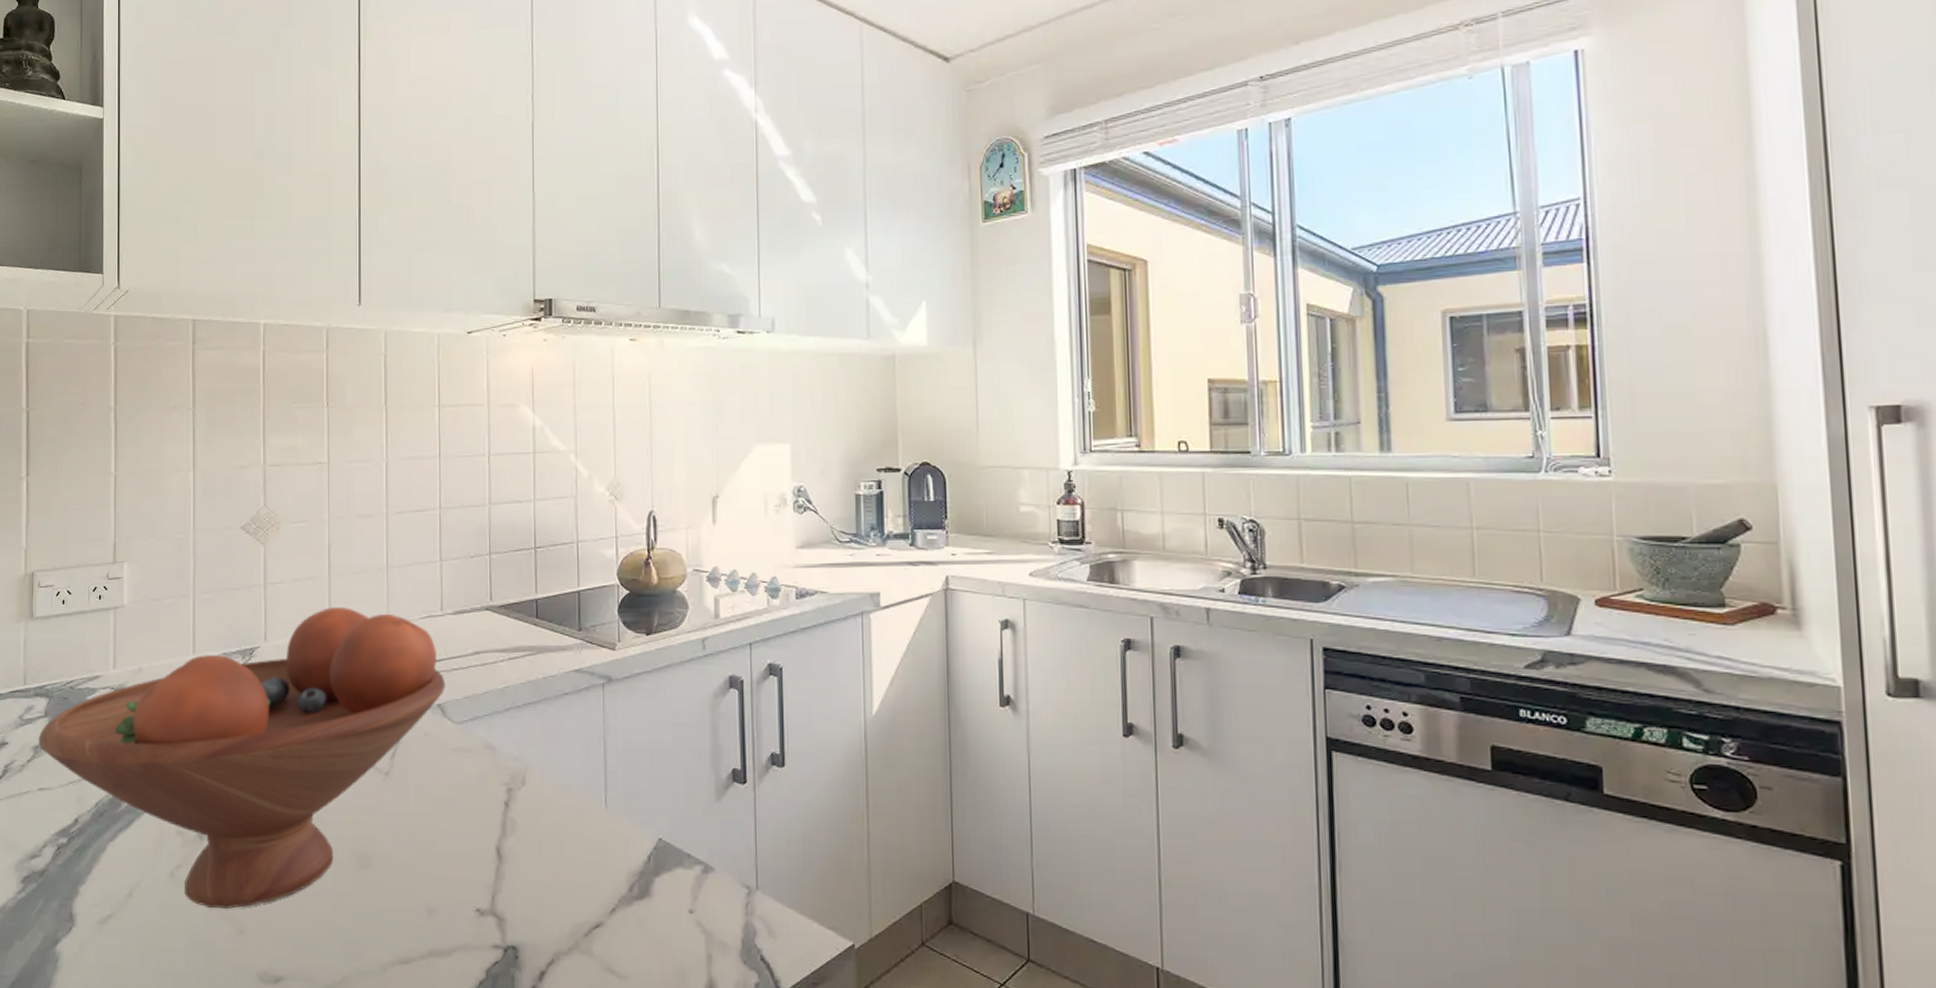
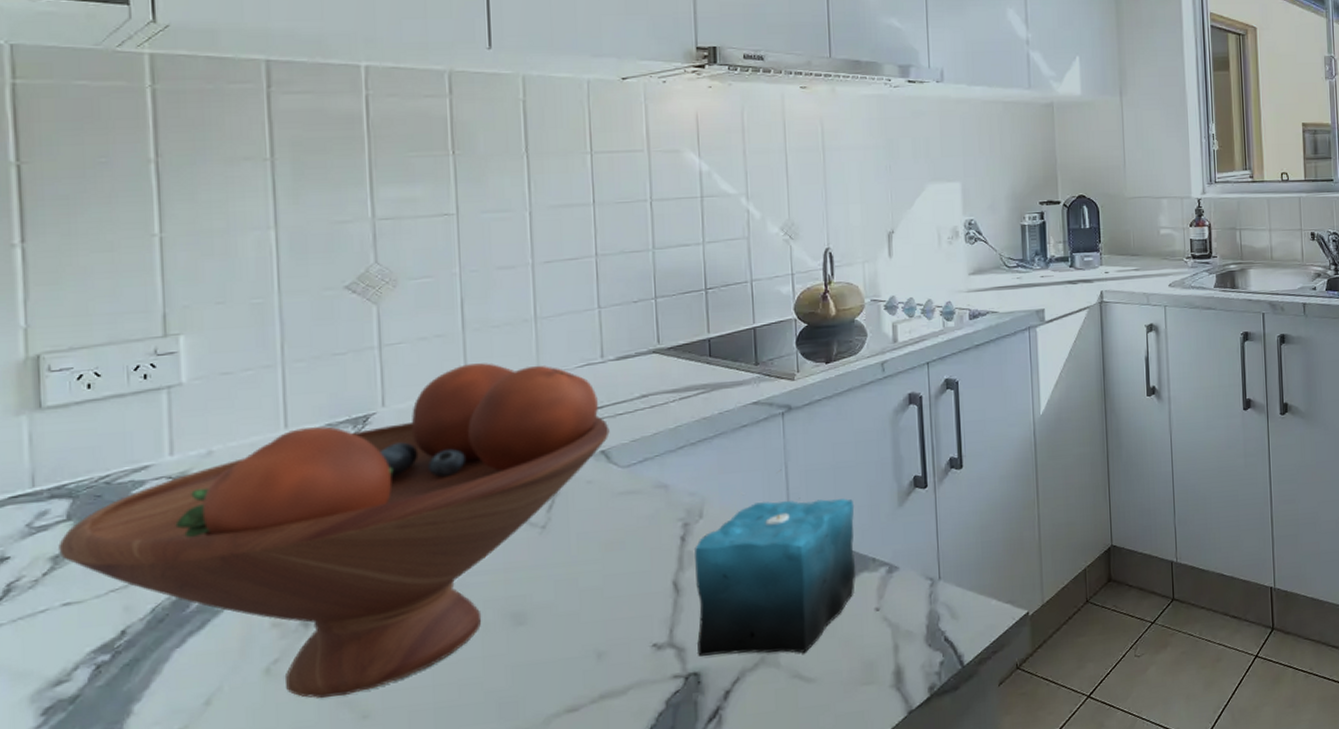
candle: none [515,744,671,945] -> present [695,469,856,656]

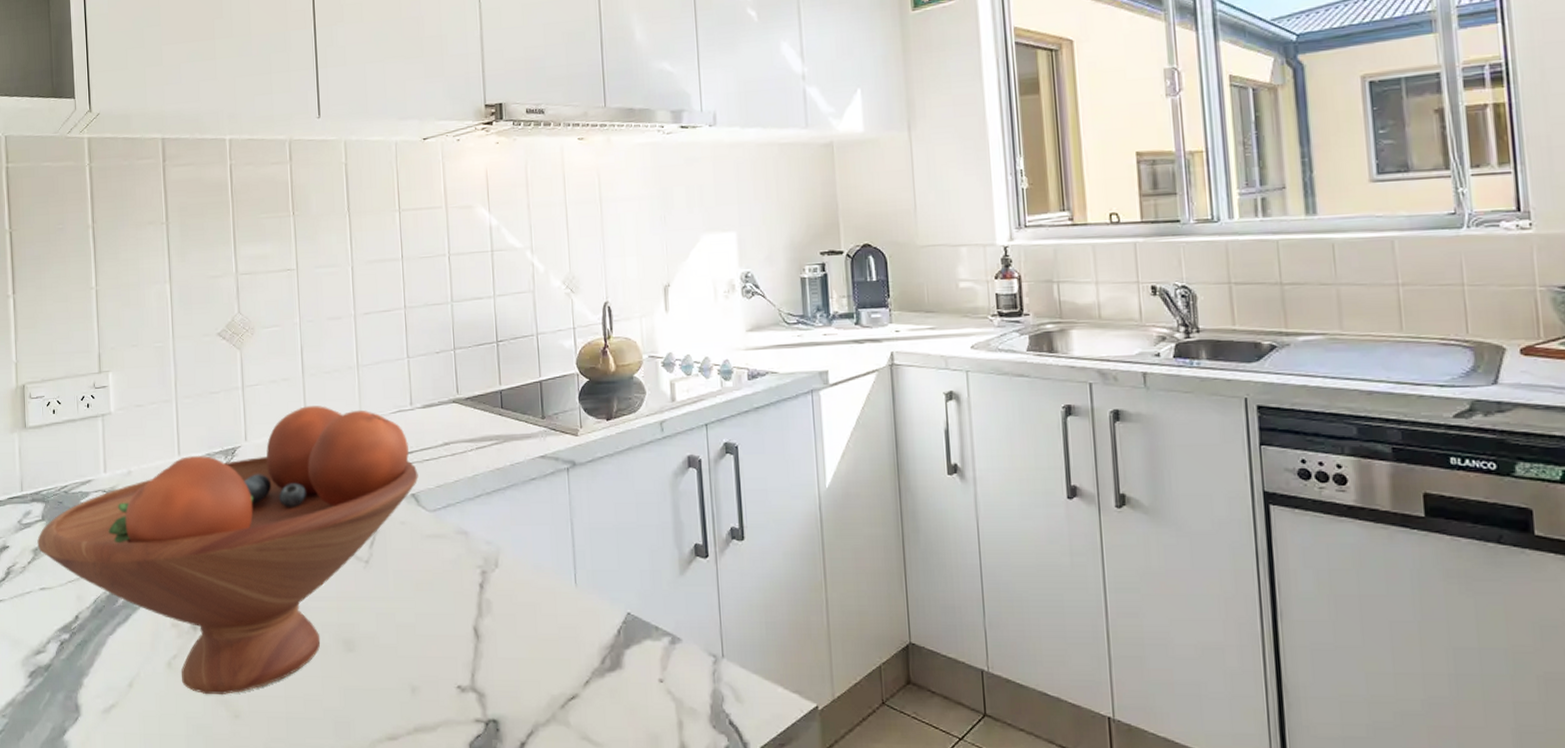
candle: present [695,469,856,656] -> none [492,525,640,715]

